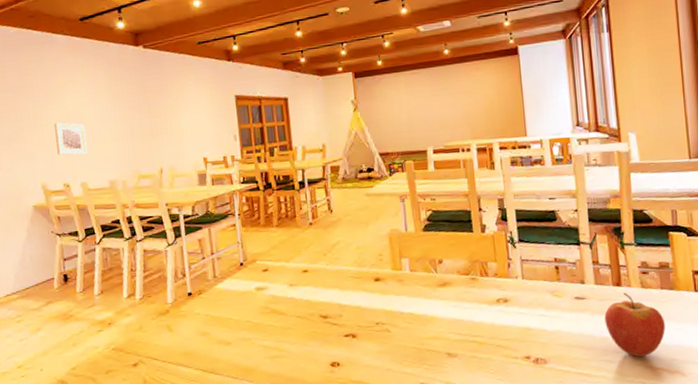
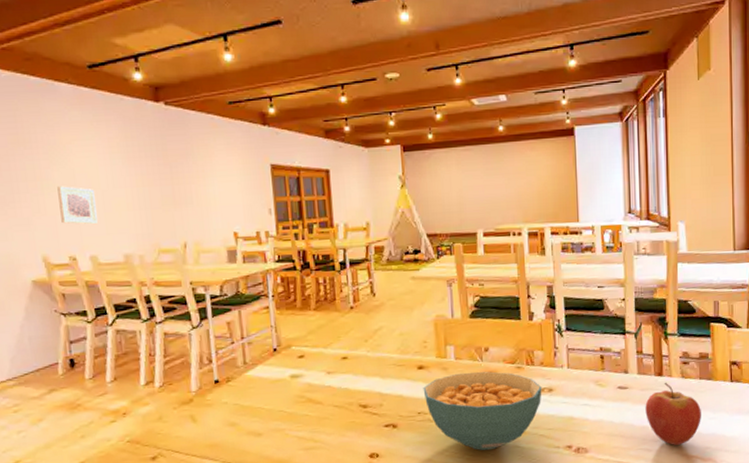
cereal bowl: none [380,282,498,361] -> present [423,371,542,451]

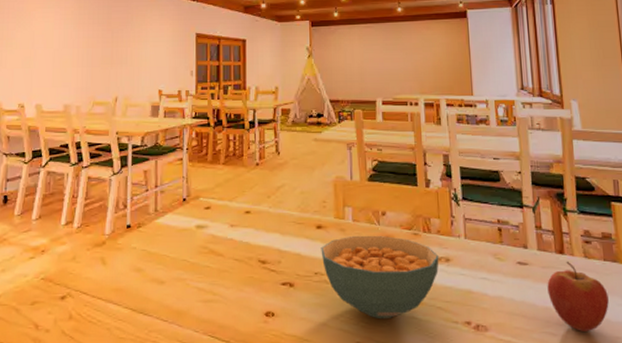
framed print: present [57,186,98,225] -> none [17,45,47,78]

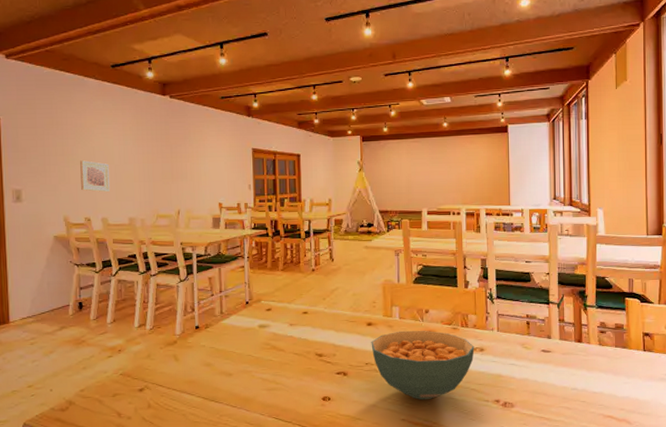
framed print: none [17,45,47,78] -> present [80,160,110,193]
fruit: present [547,261,609,331] -> none [566,348,617,405]

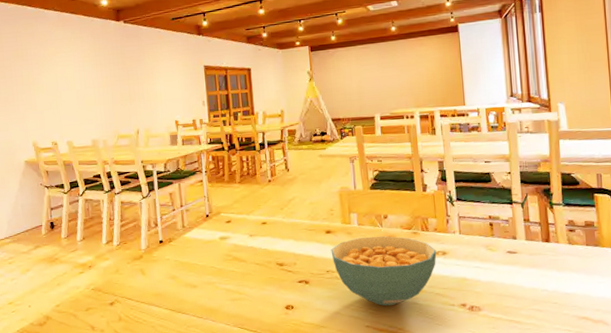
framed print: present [80,160,110,193] -> none [45,88,73,117]

